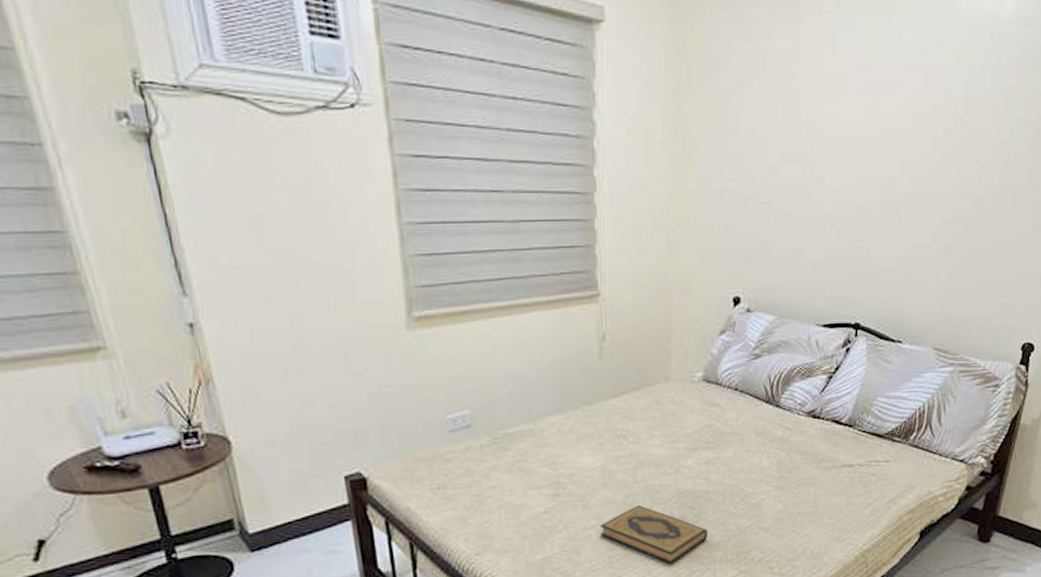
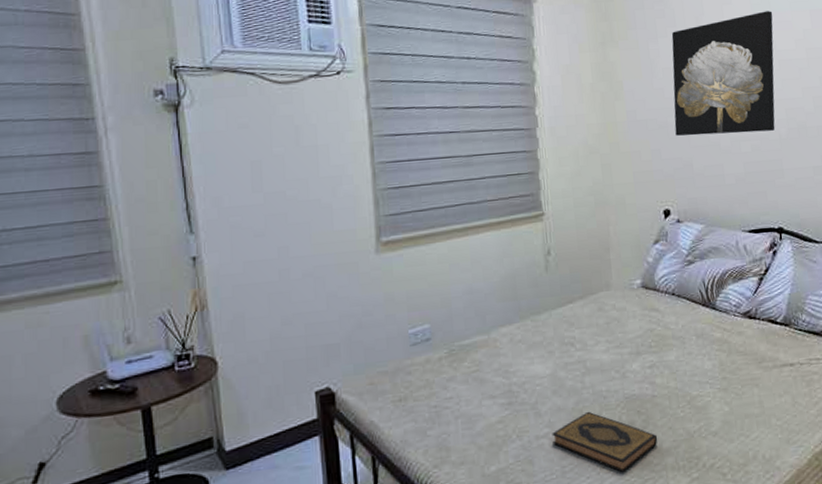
wall art: none [753,64,880,214] -> present [671,11,776,136]

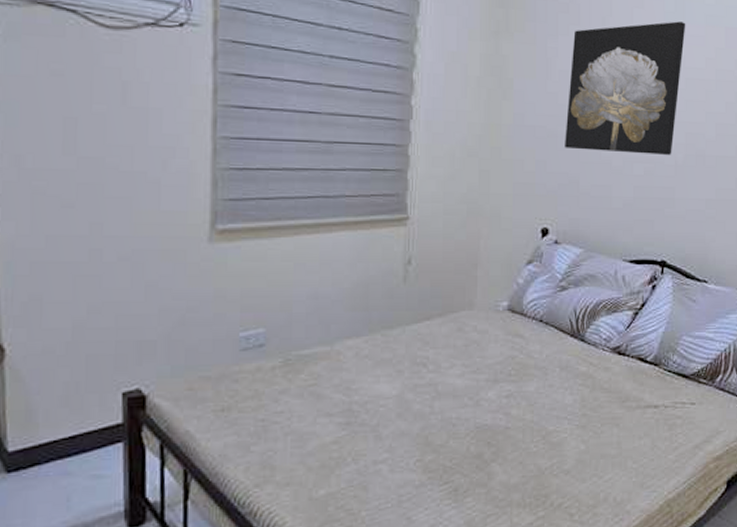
hardback book: present [552,411,658,473] -> none [391,438,506,506]

